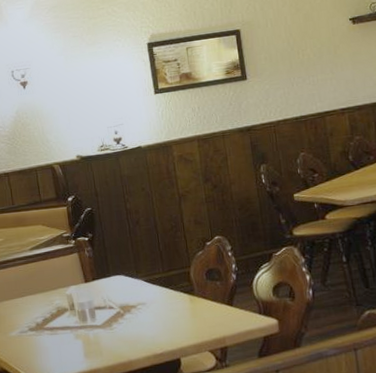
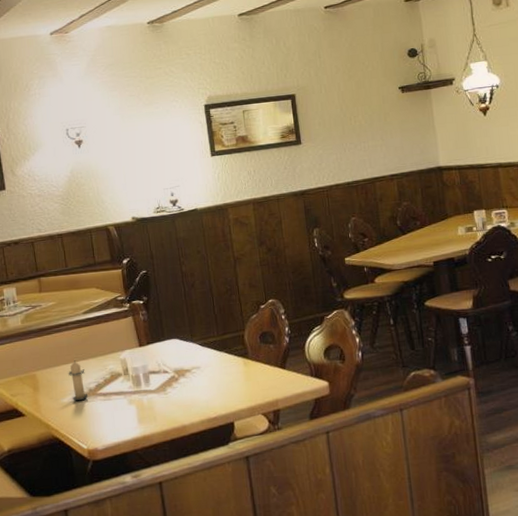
candle: none [16,295,36,334] -> present [68,360,89,401]

